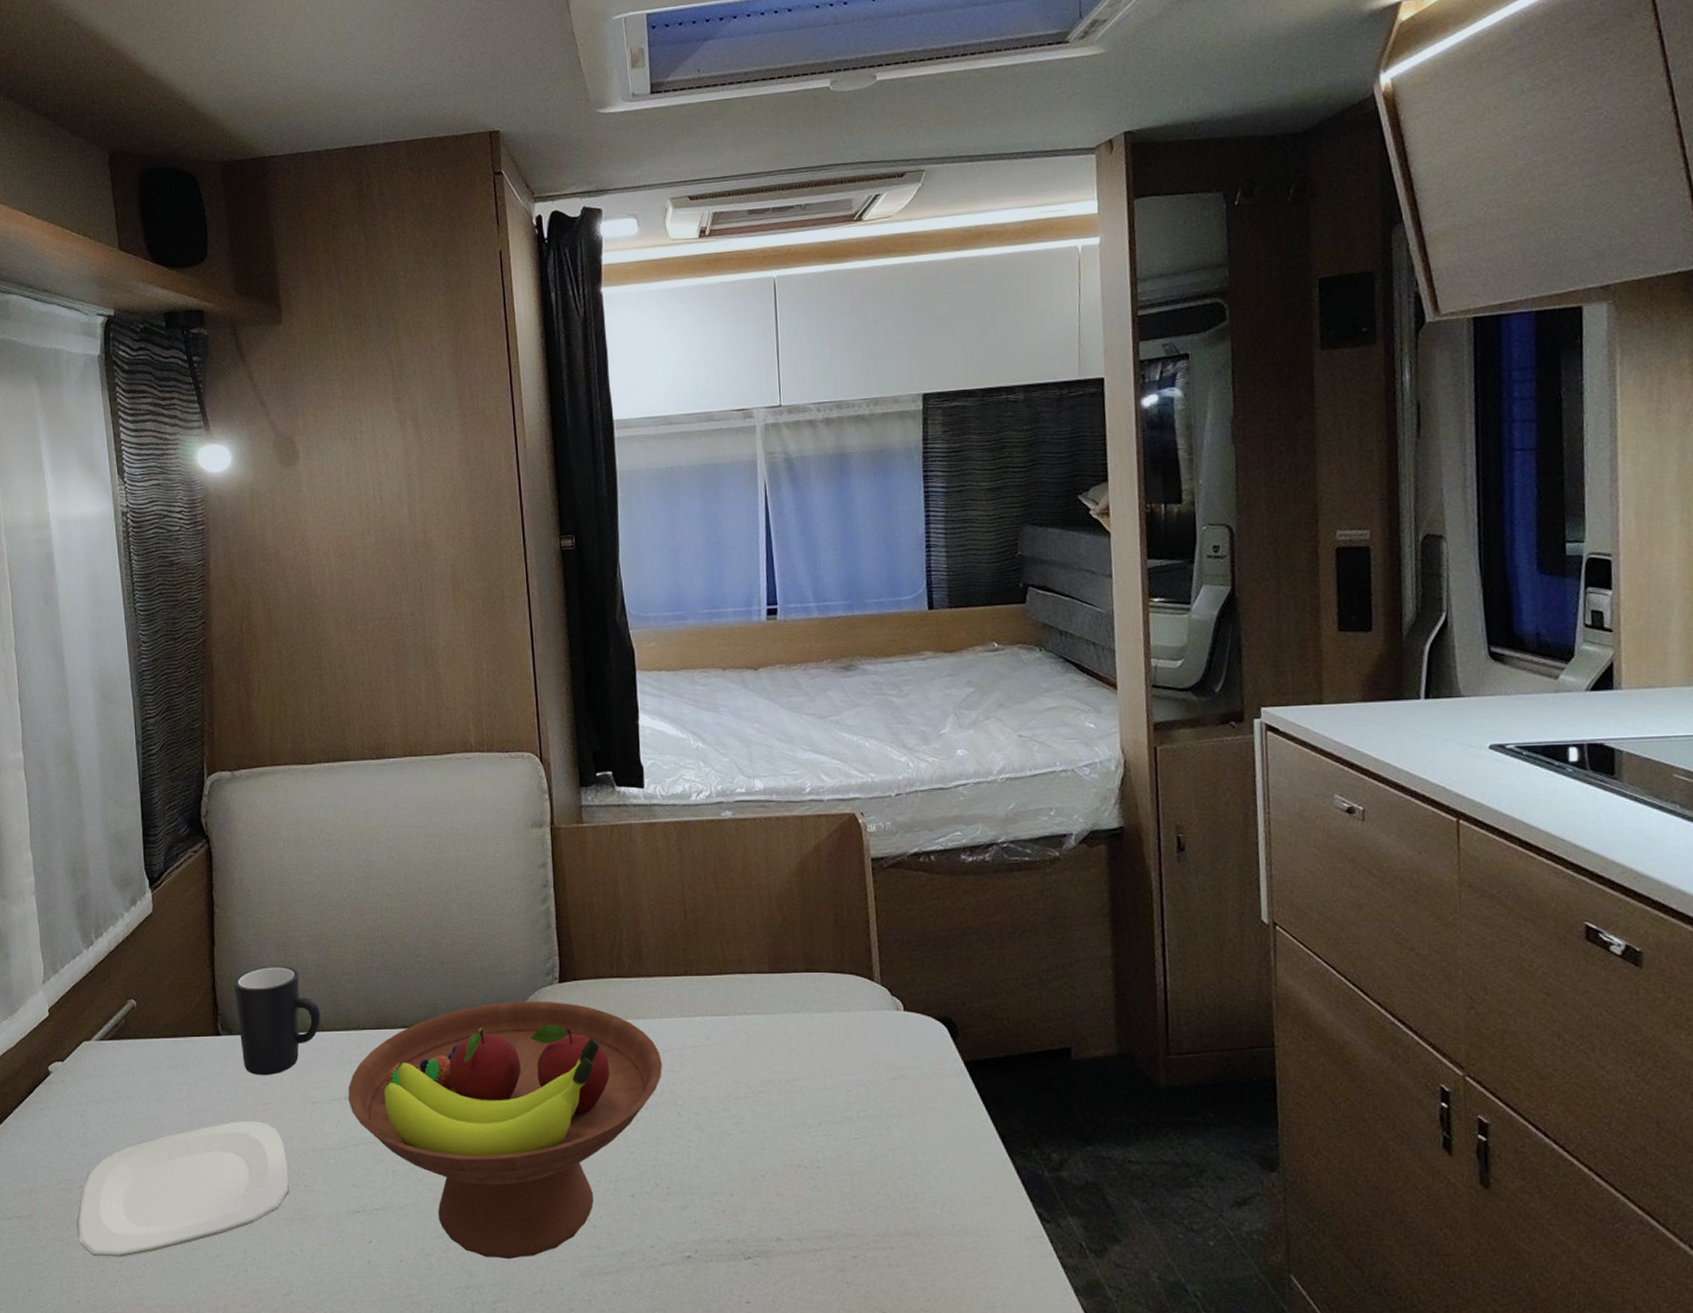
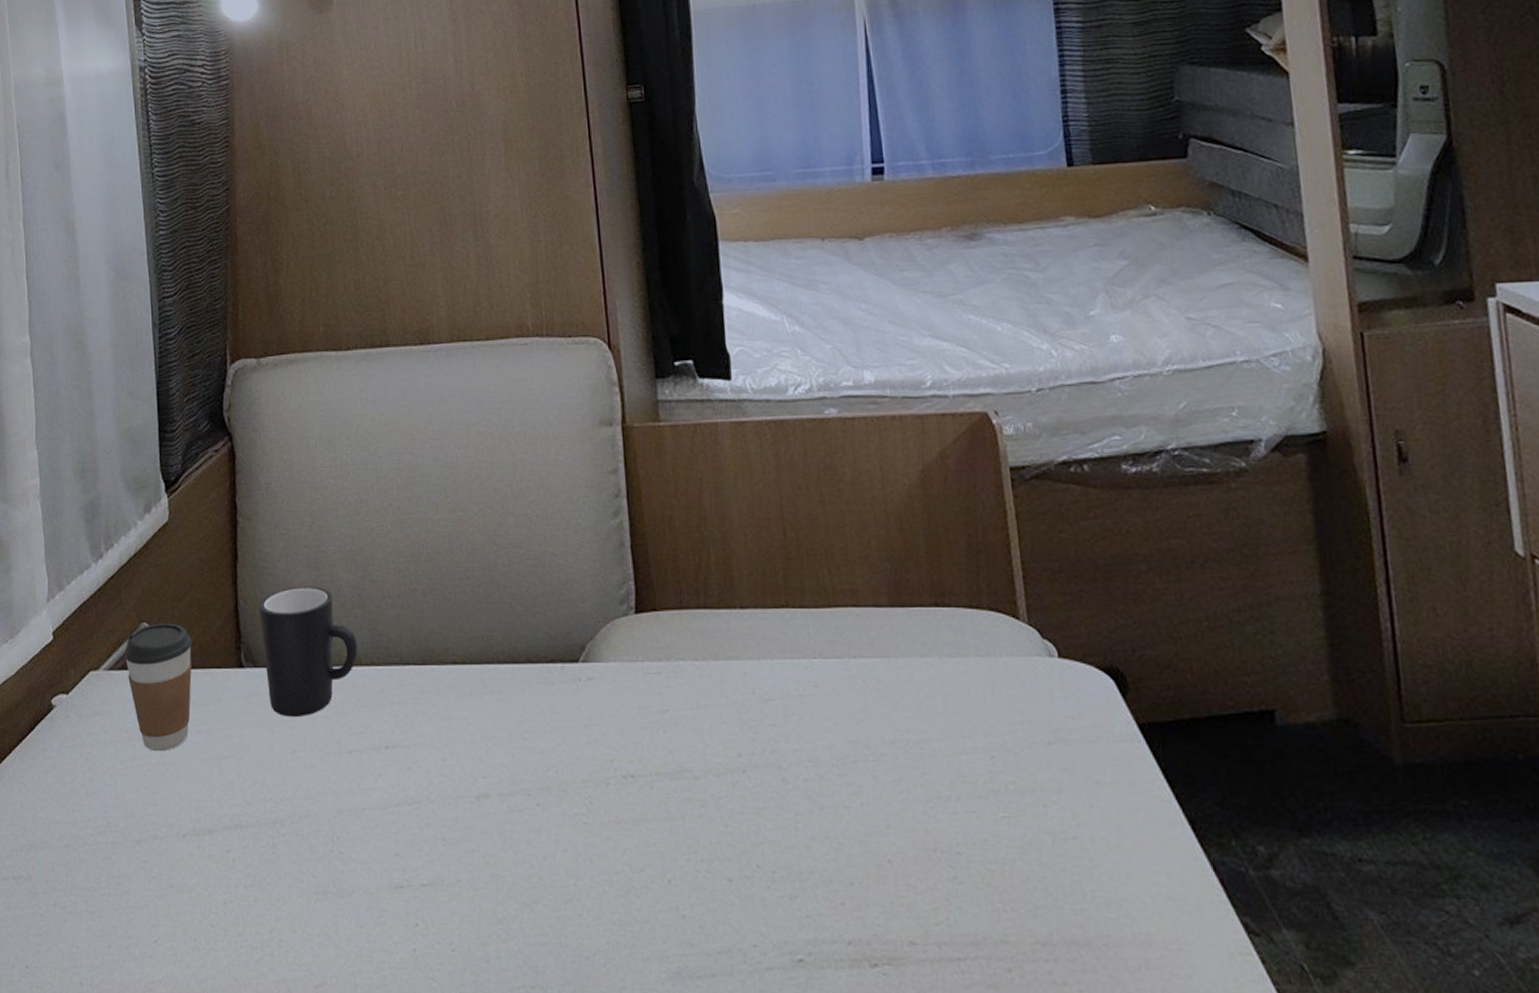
plate: present [78,1121,290,1257] -> none [81,771,322,931]
coffee cup: none [113,999,175,1108] -> present [123,623,193,752]
fruit bowl: present [348,1001,662,1259] -> none [389,634,762,954]

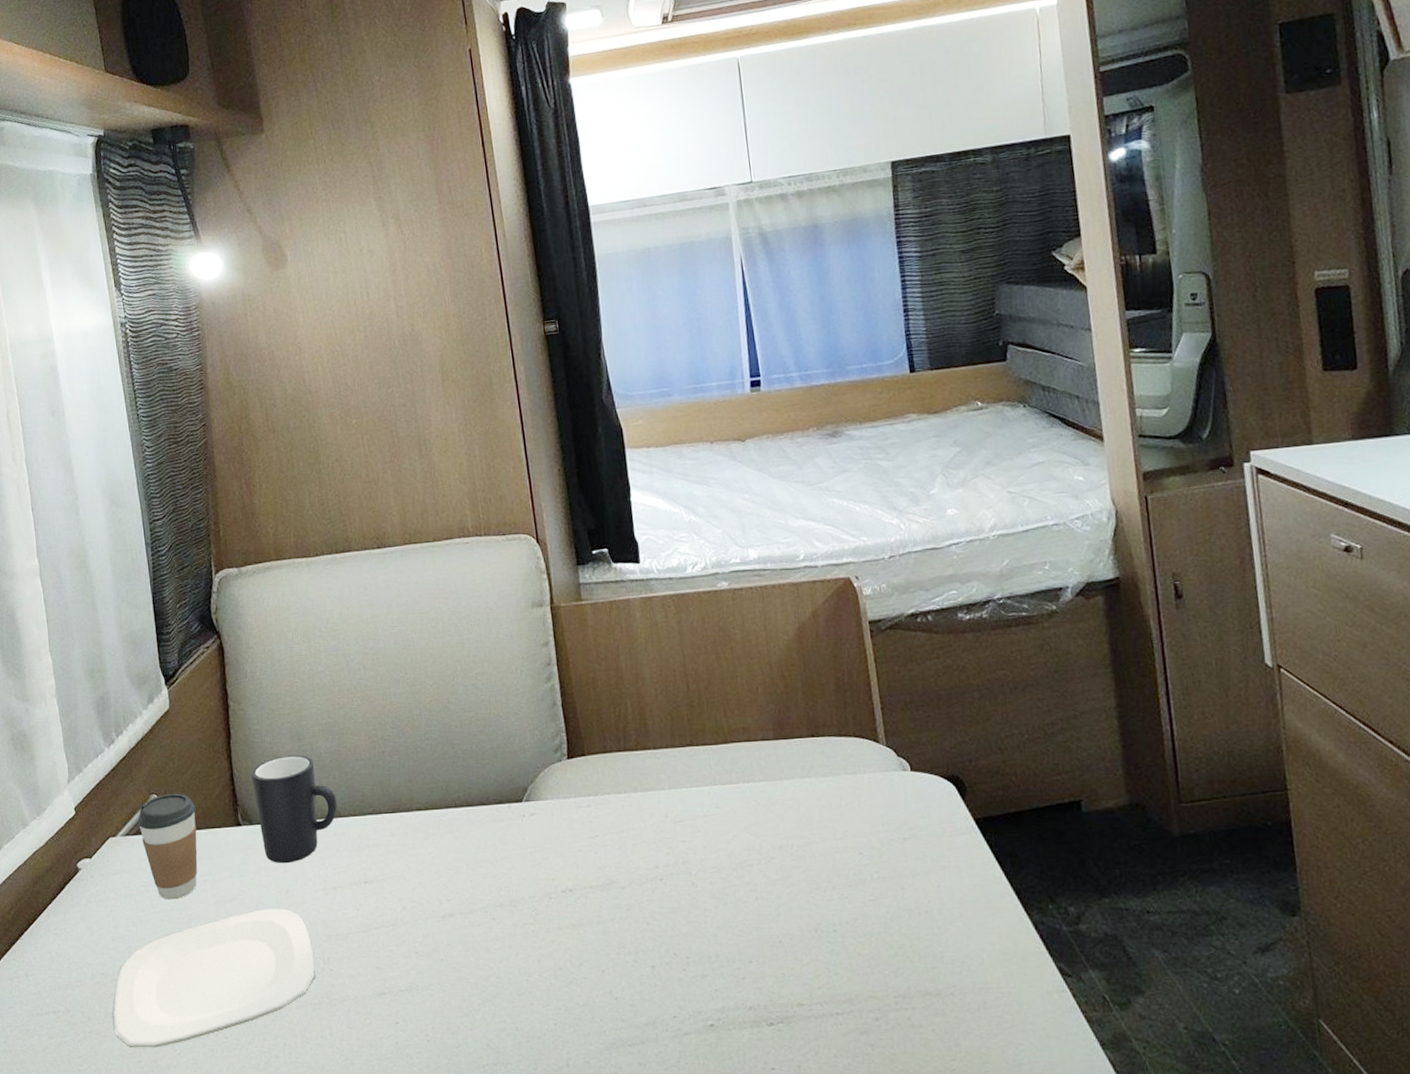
plate: none [81,771,322,931] -> present [113,908,315,1048]

